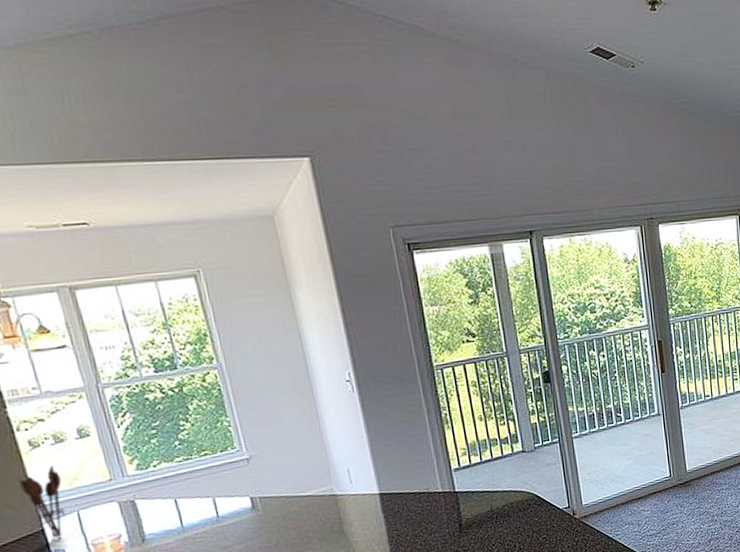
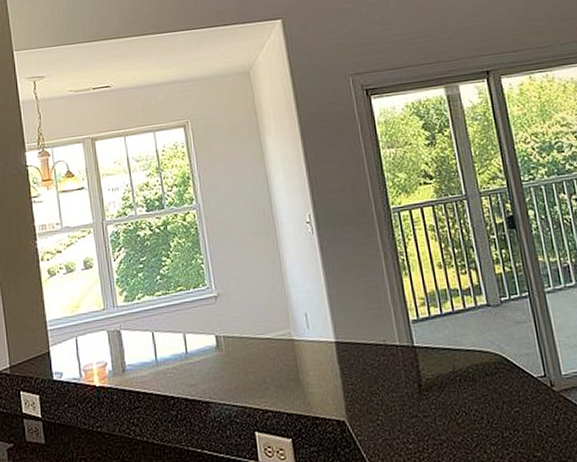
utensil holder: present [19,465,67,539] -> none [38,292,68,361]

